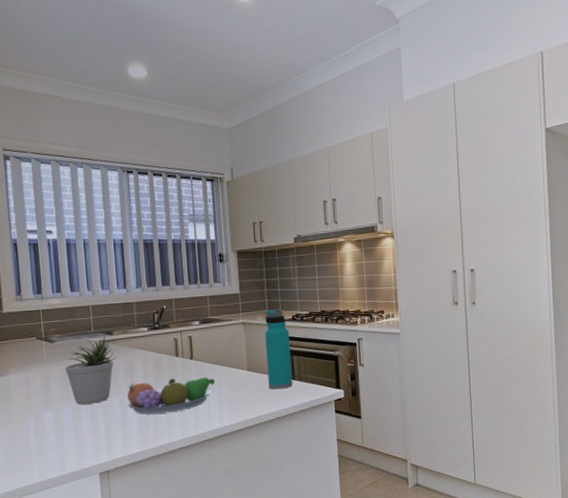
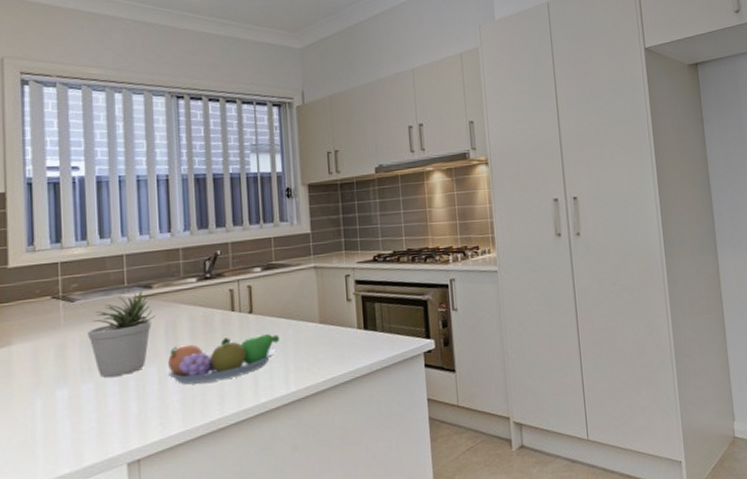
water bottle: present [265,309,293,390] -> none [341,249,374,344]

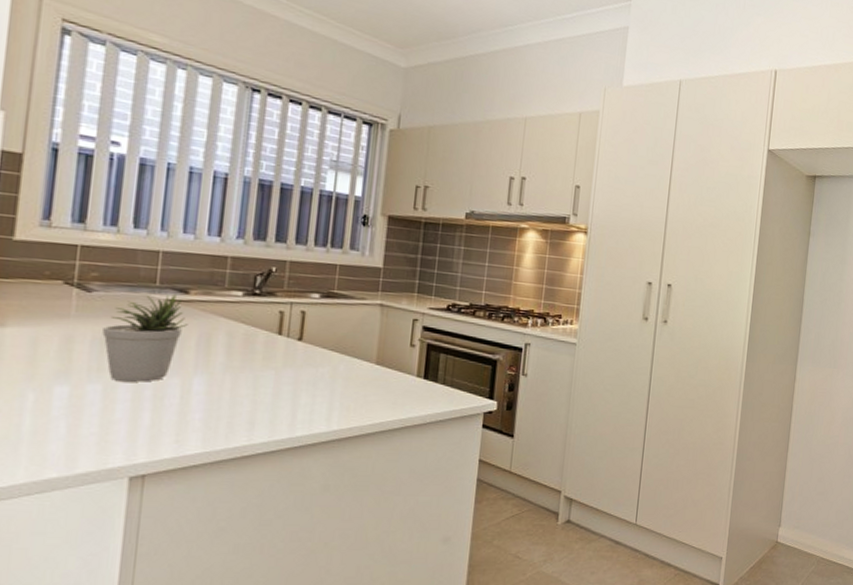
fruit bowl: present [166,334,280,385] -> none [190,361,329,406]

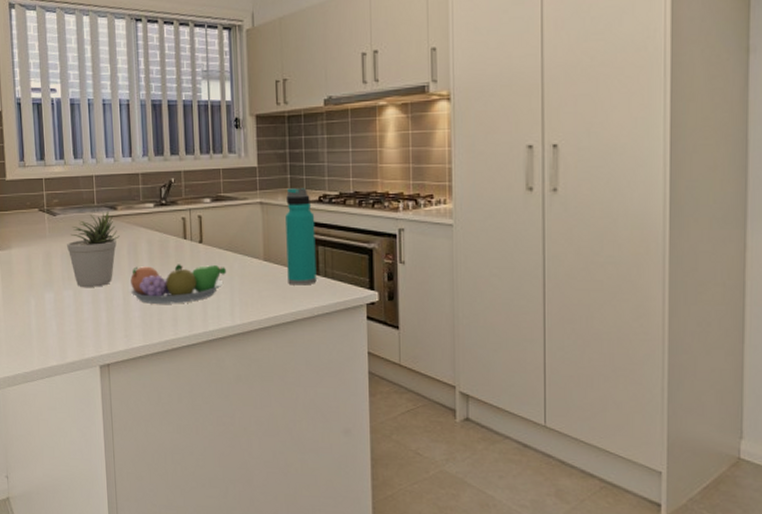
fruit bowl: none [190,361,329,406] -> present [129,264,227,304]
water bottle: none [401,293,440,392] -> present [286,188,317,286]

